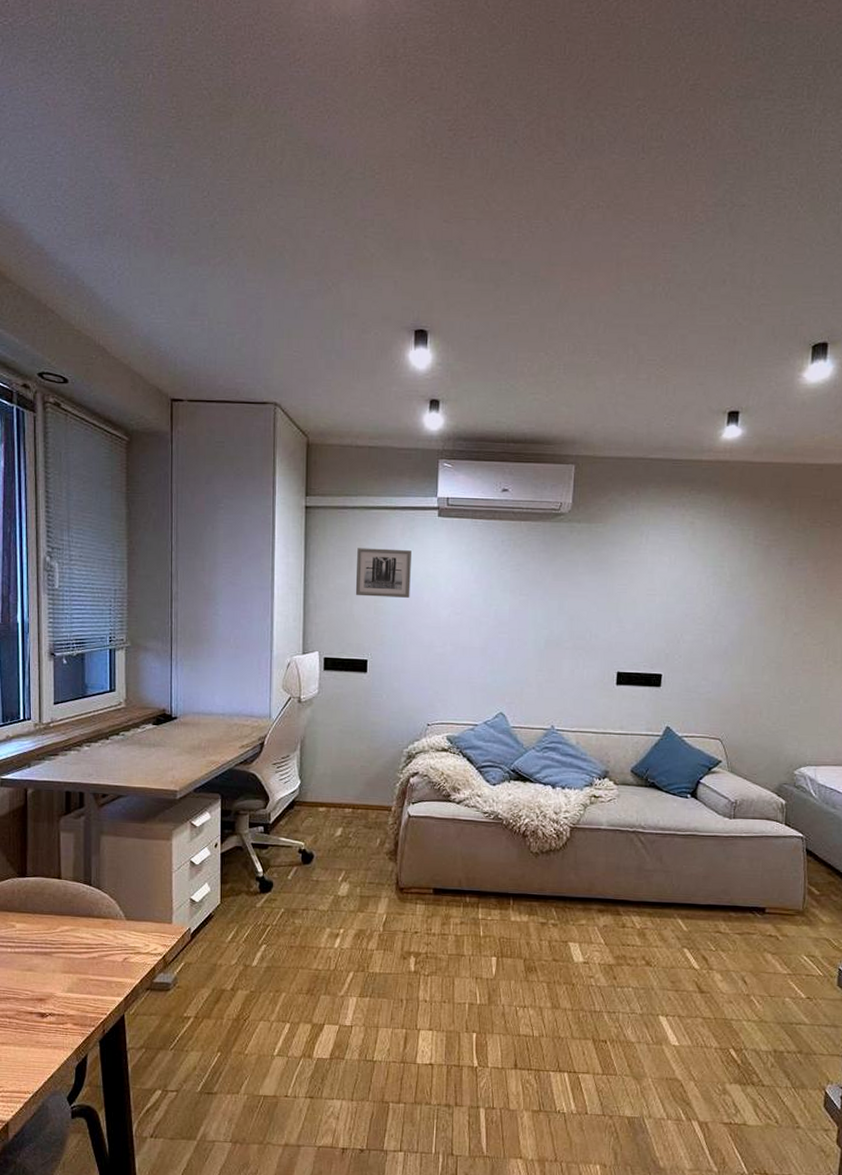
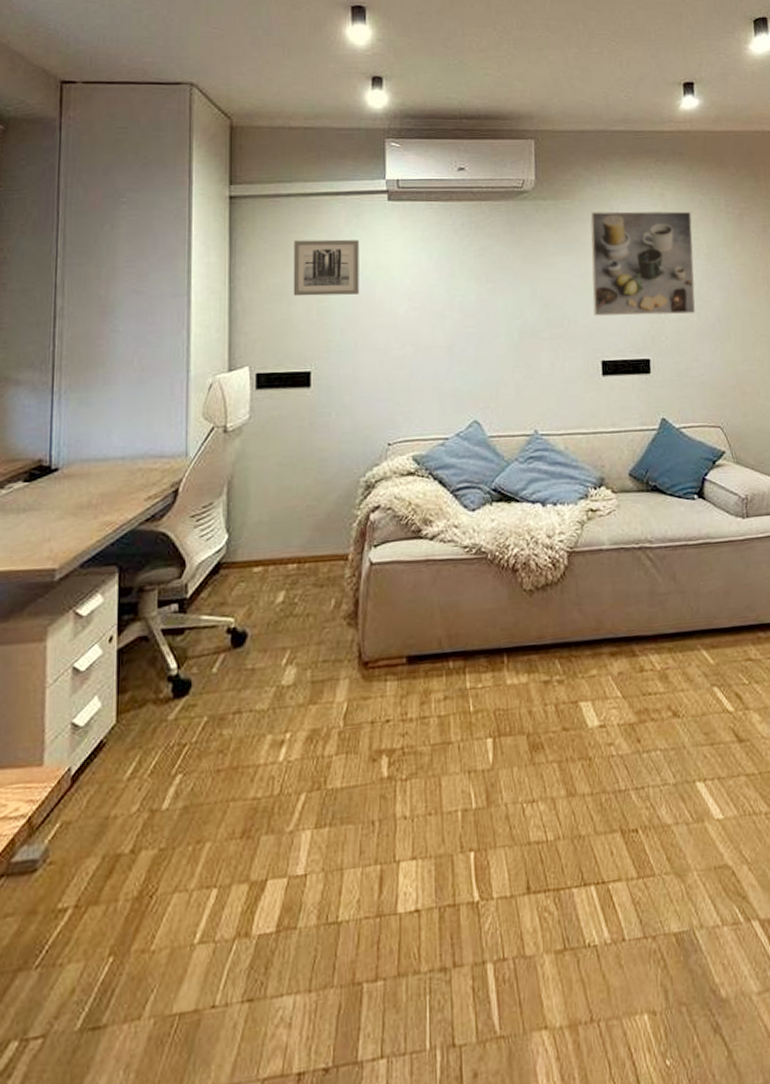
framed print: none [614,536,719,637] -> present [590,211,696,317]

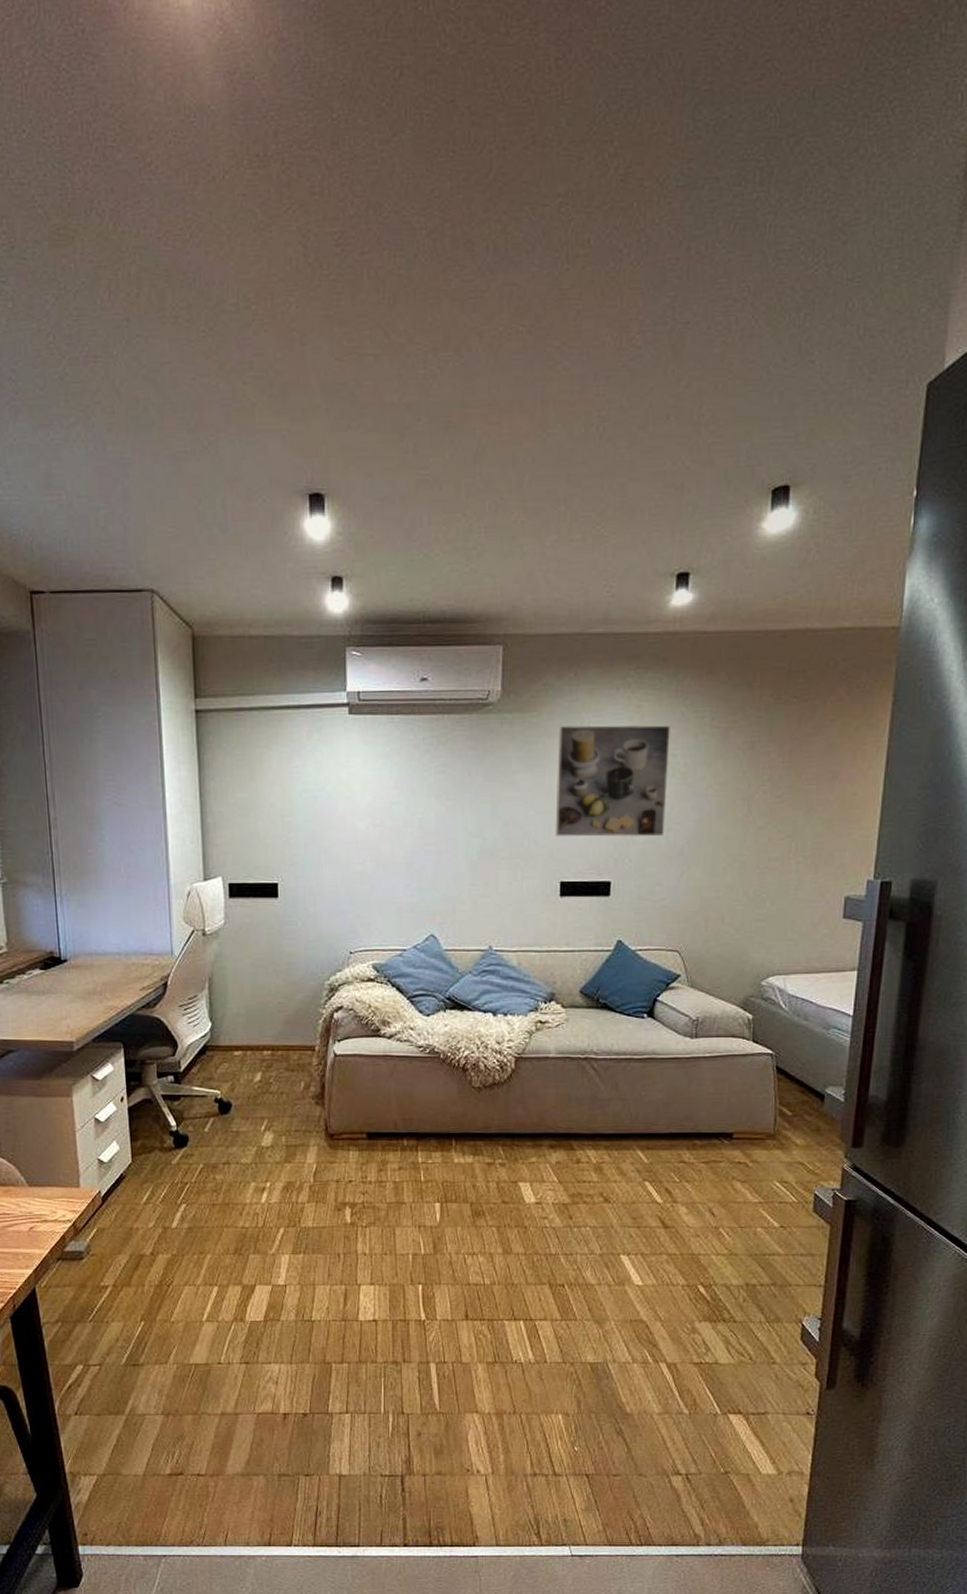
wall art: present [293,239,360,297] -> none [258,754,322,811]

